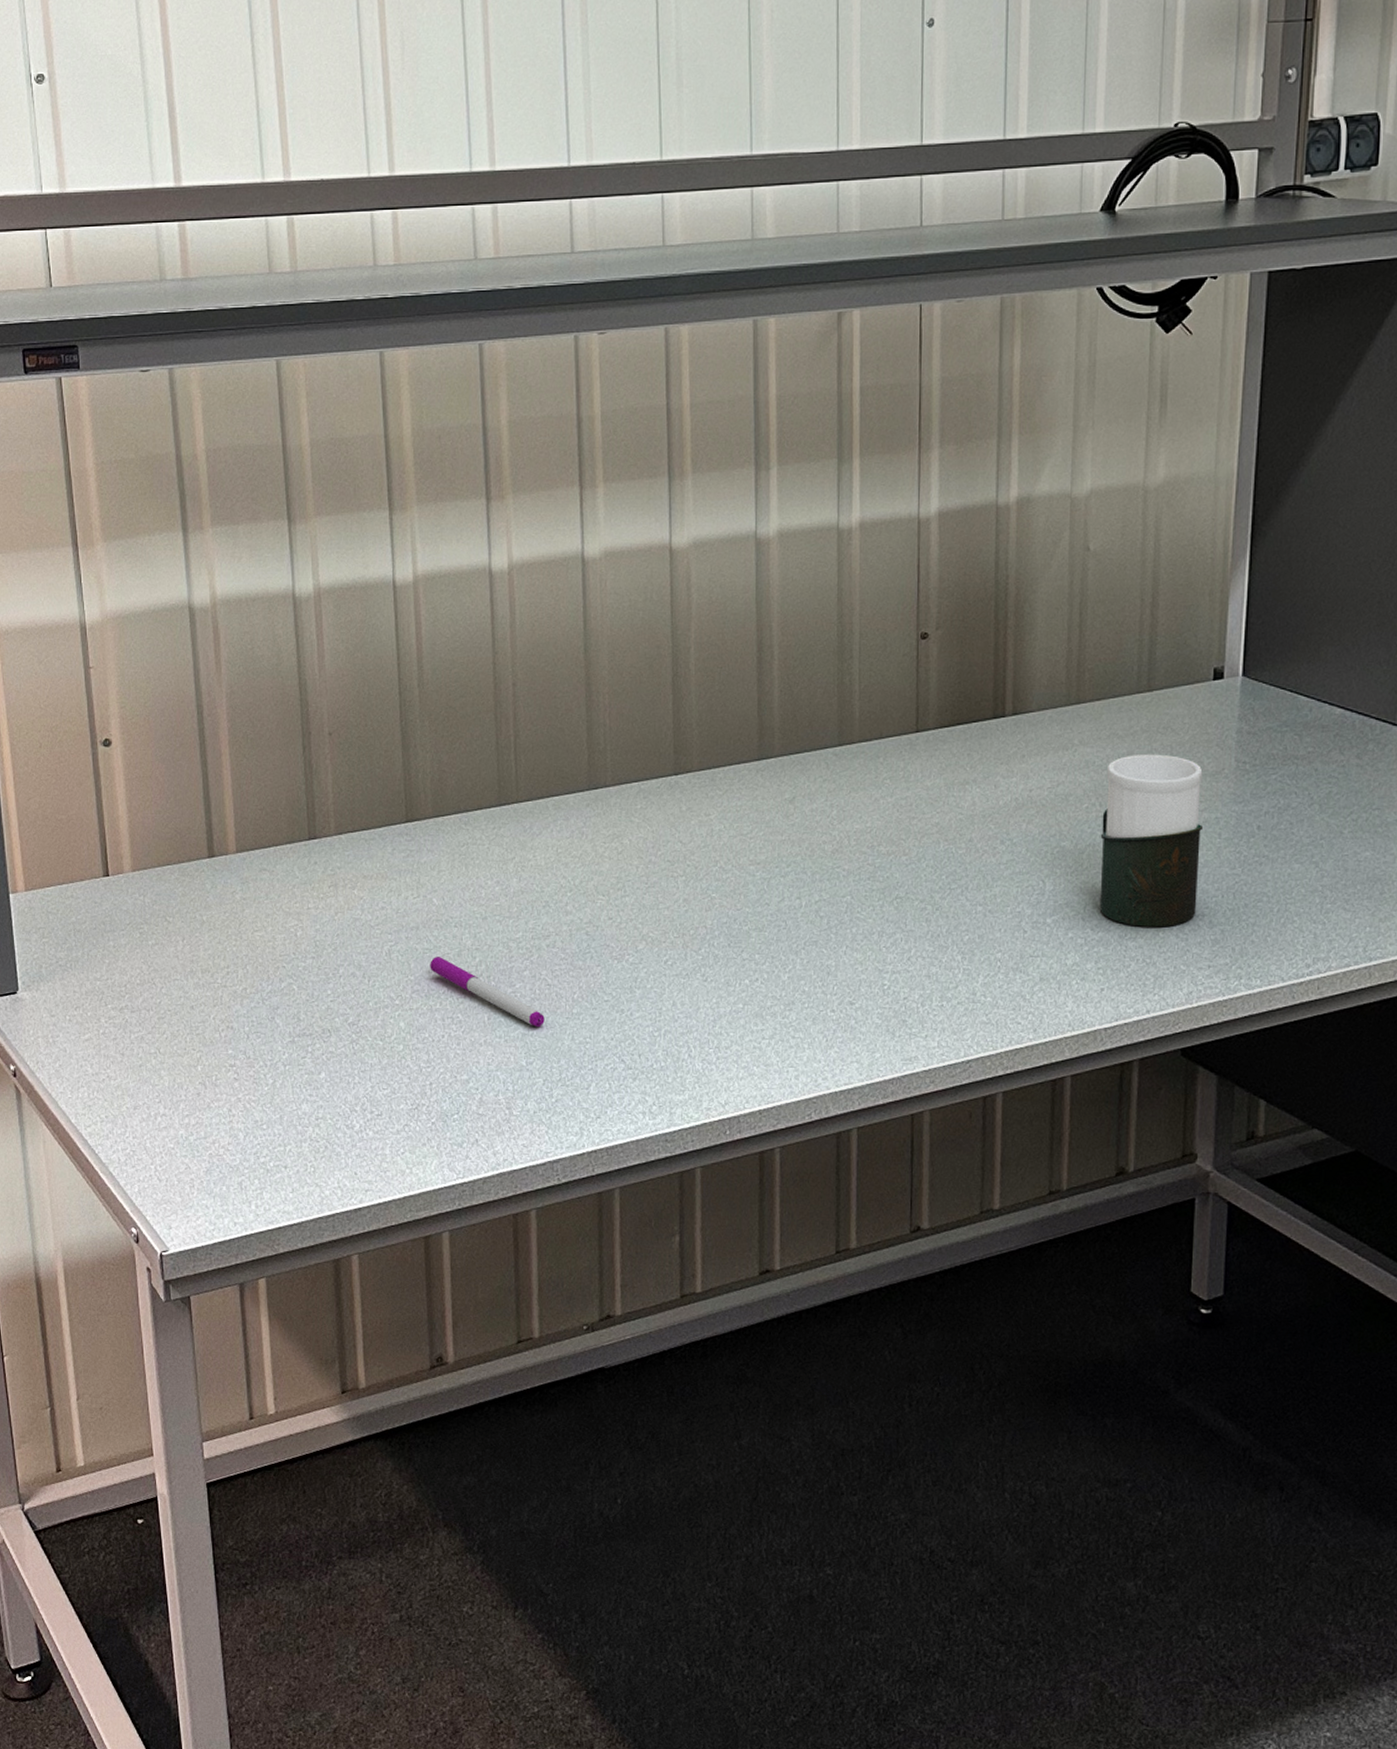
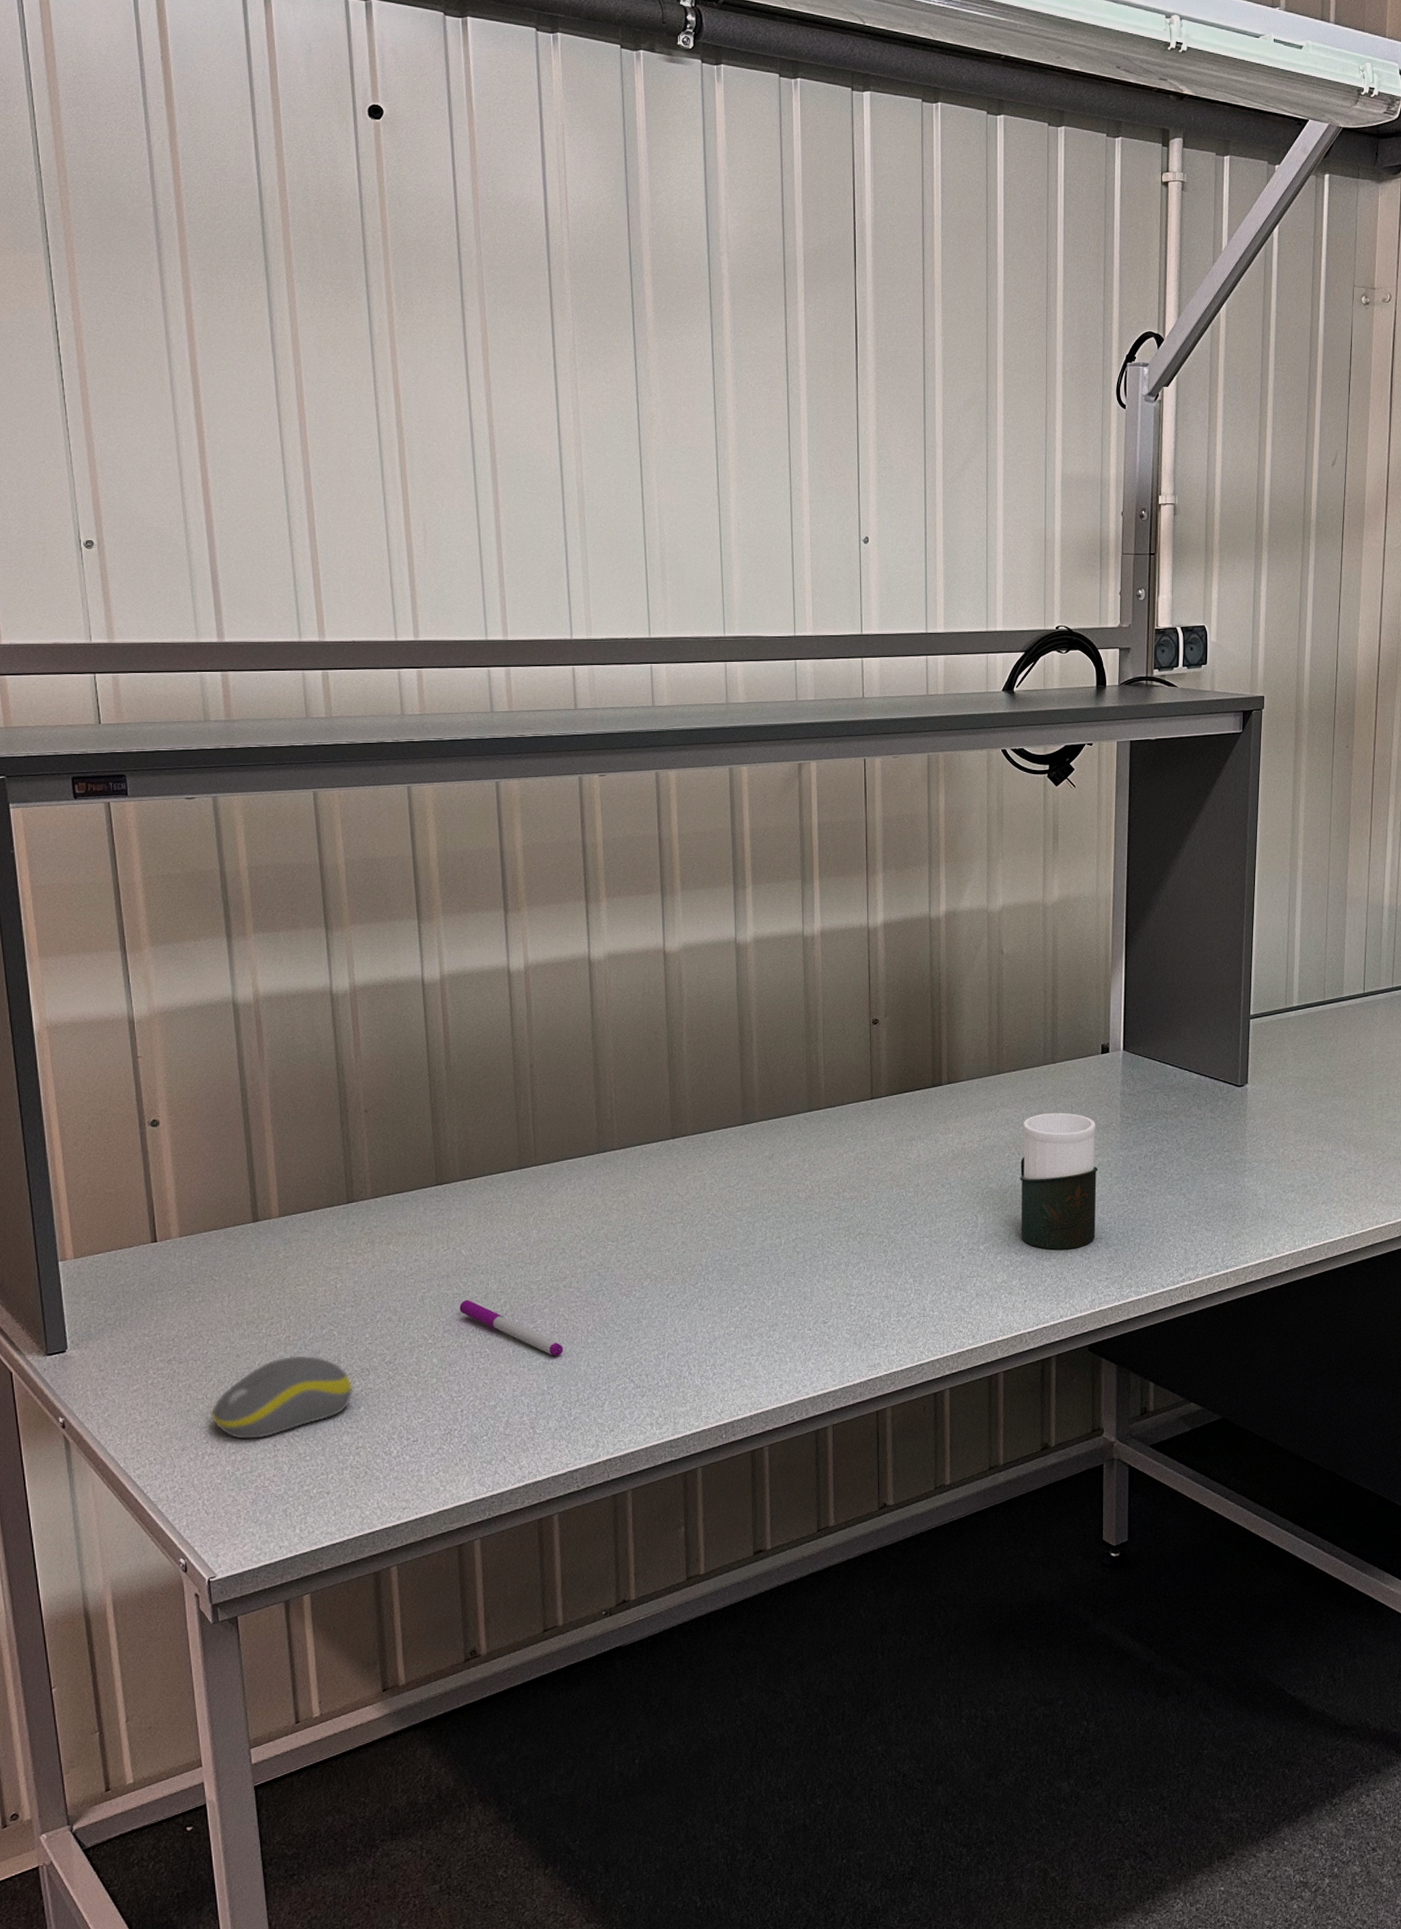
computer mouse: none [163,1010,312,1102] -> present [211,1355,352,1439]

